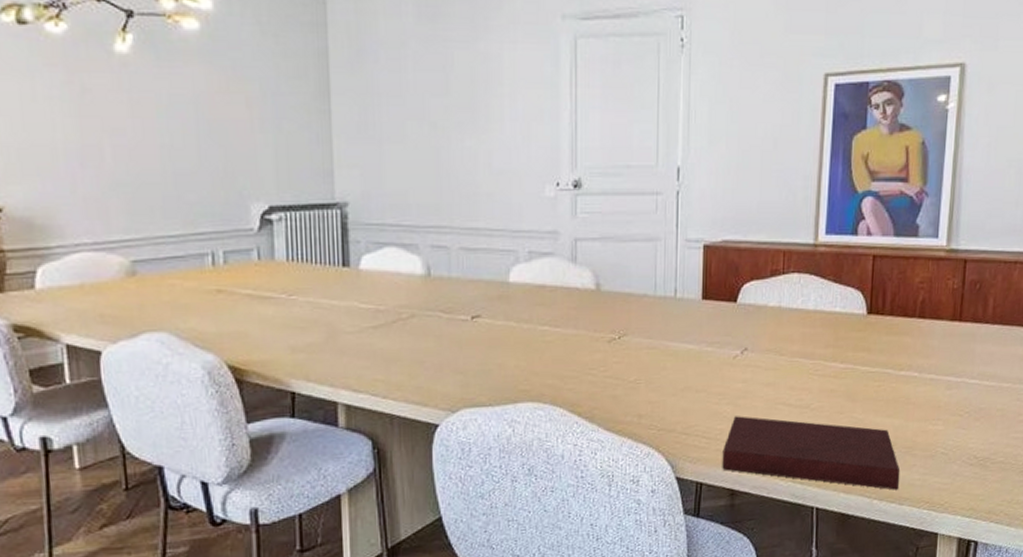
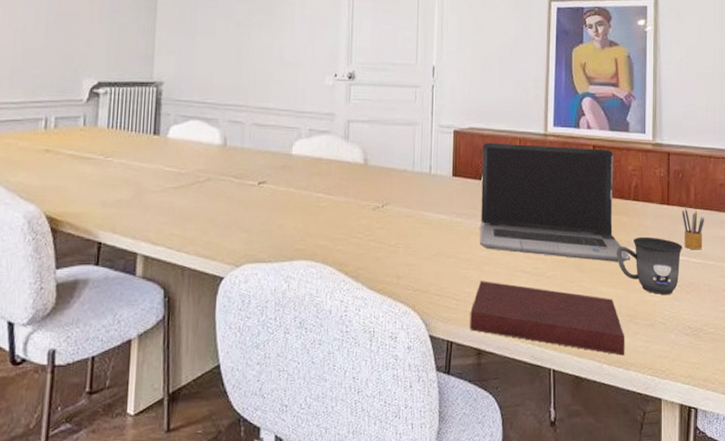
laptop computer: none [735,257,911,389] -> present [480,142,630,262]
mug: none [894,359,975,424] -> present [616,237,683,295]
pencil box: none [976,324,1003,372] -> present [682,208,704,250]

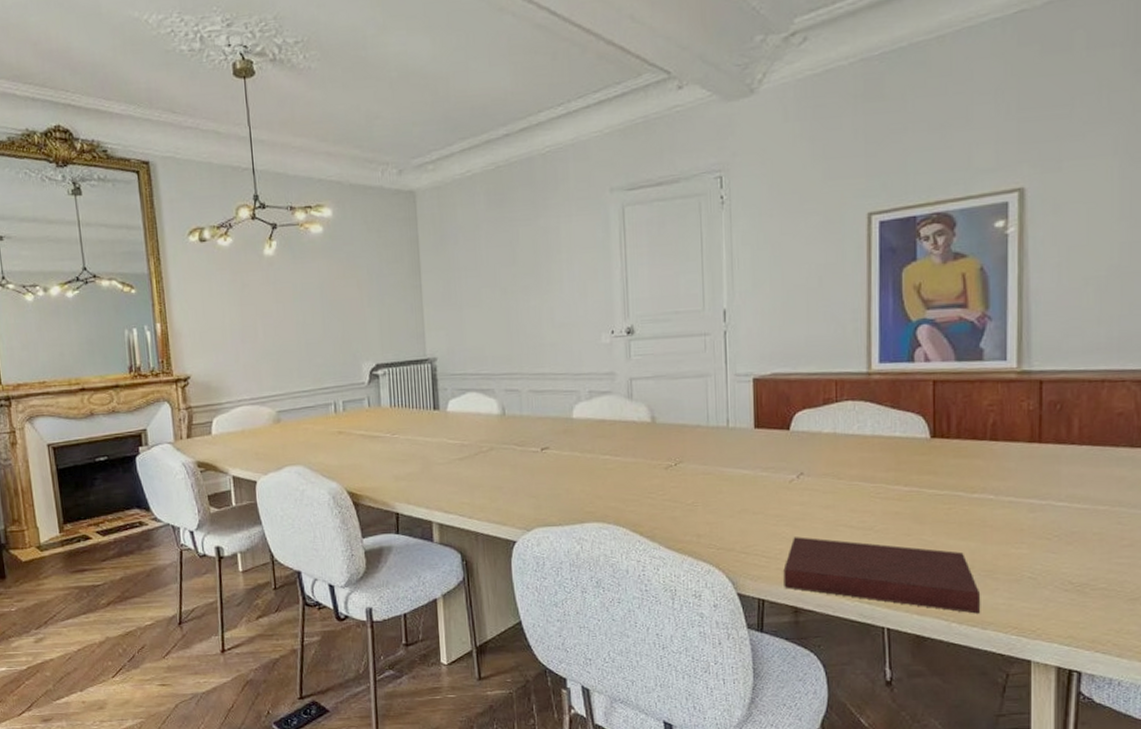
laptop computer: present [480,142,630,262] -> none [789,383,987,512]
mug: present [616,237,683,295] -> none [967,481,1061,547]
pencil box: present [682,208,704,250] -> none [1060,445,1093,494]

